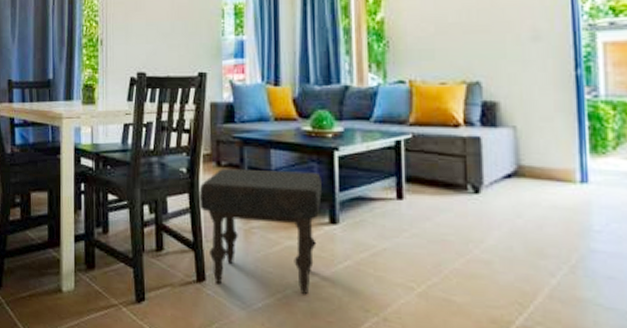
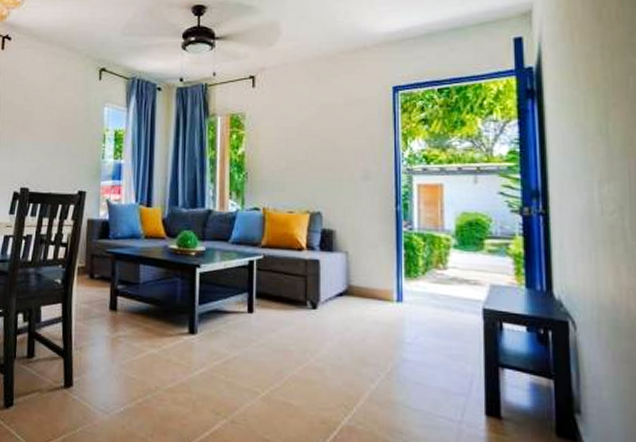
ottoman: present [199,168,322,295] -> none [71,280,184,400]

